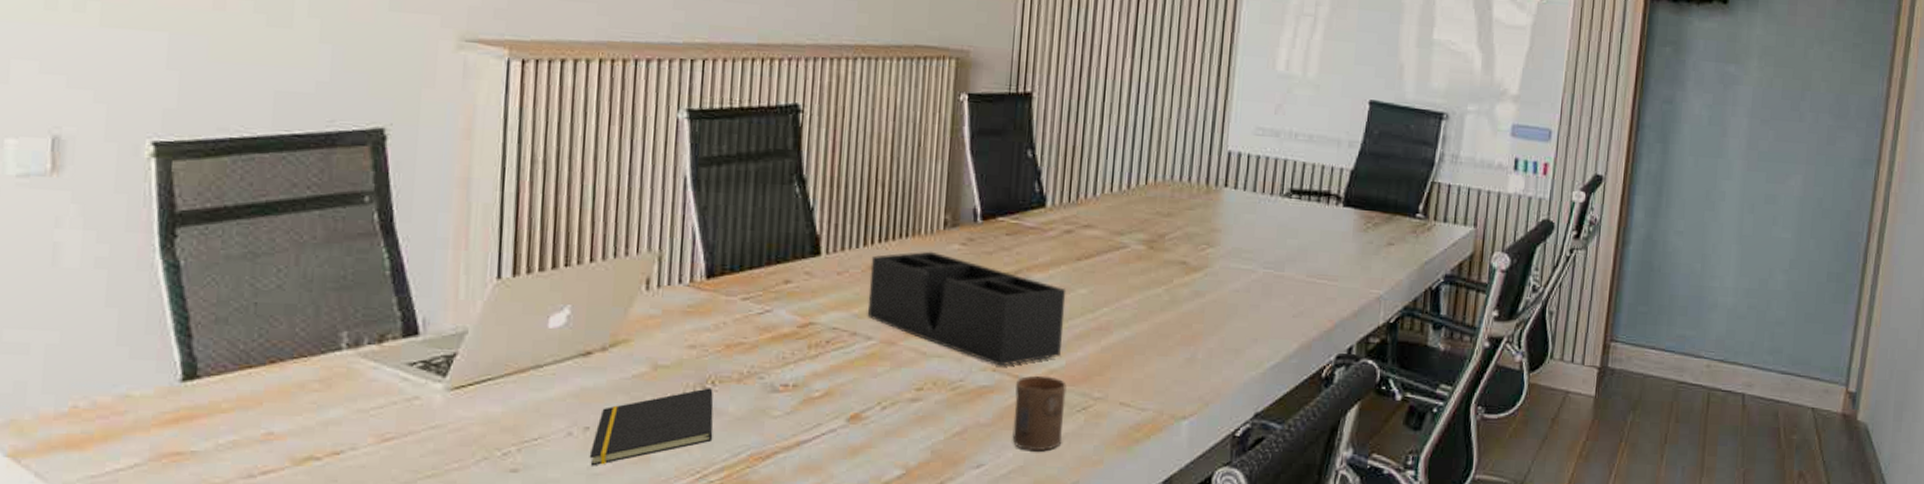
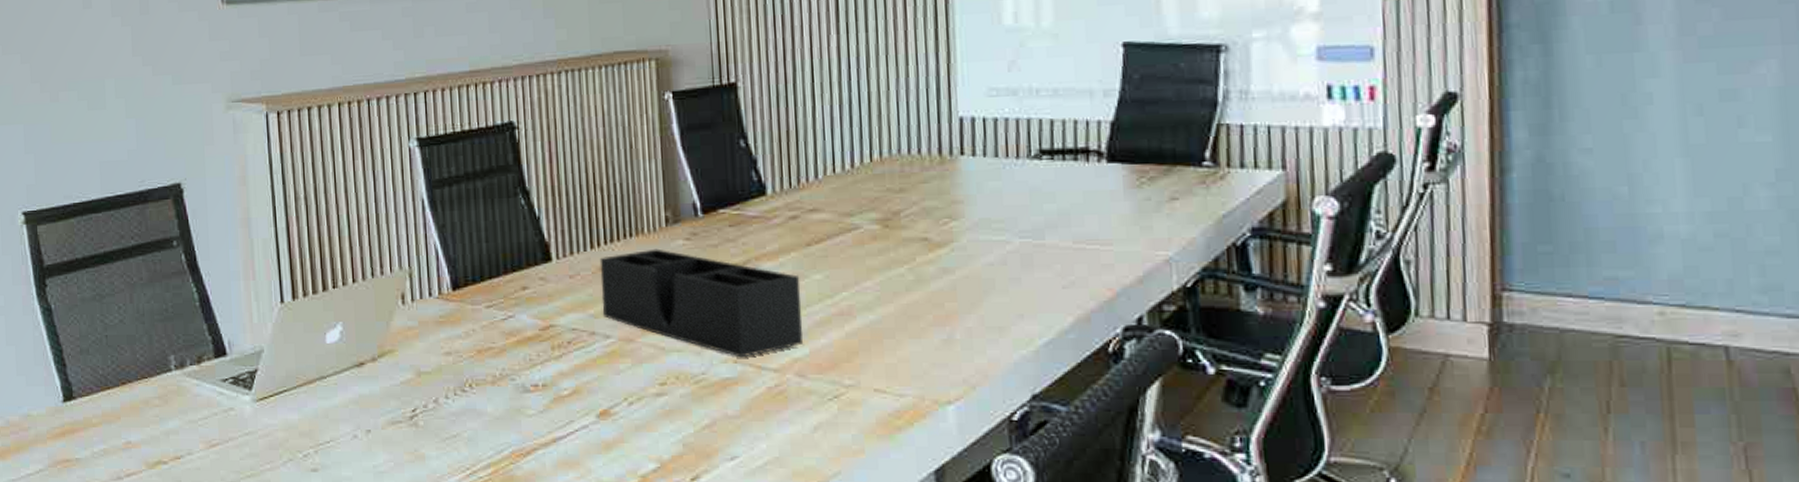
notepad: present [589,388,714,466] -> none [373,391,477,465]
cup: present [1012,375,1067,450] -> none [760,365,816,441]

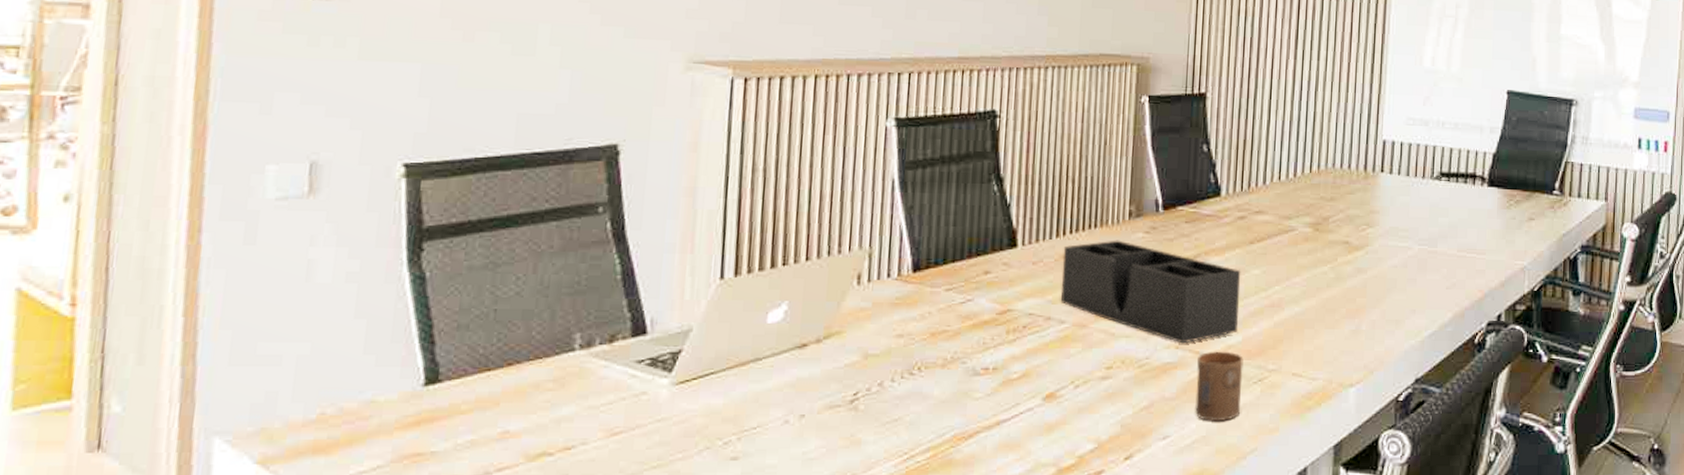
cup: none [760,365,816,441] -> present [1195,351,1244,421]

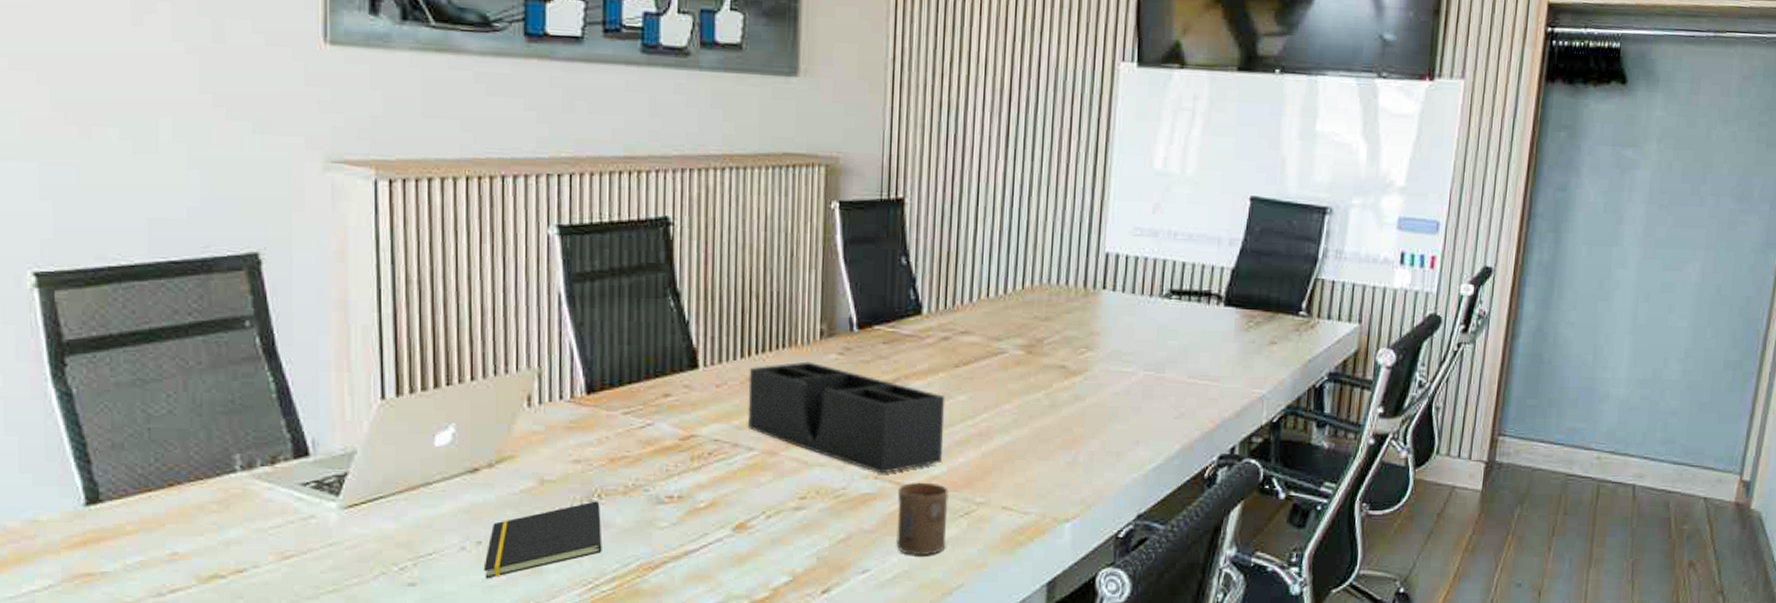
notepad: none [804,374,920,452] -> present [483,501,602,579]

